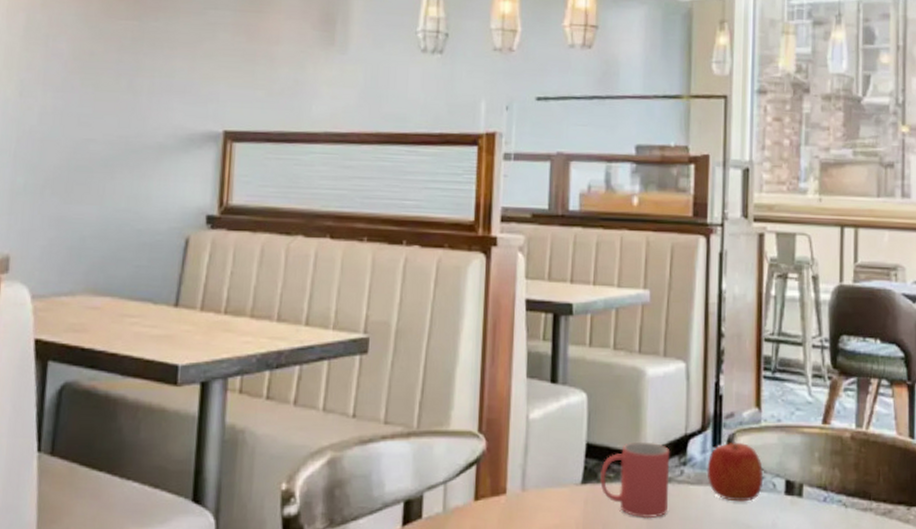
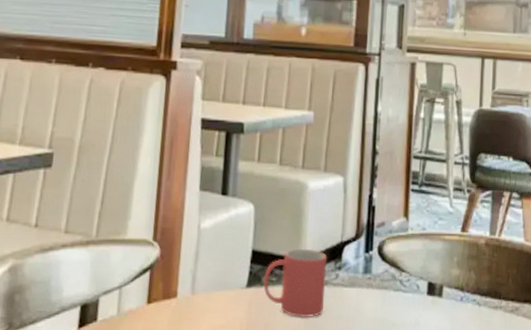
apple: present [706,439,764,502] -> none [359,246,409,302]

